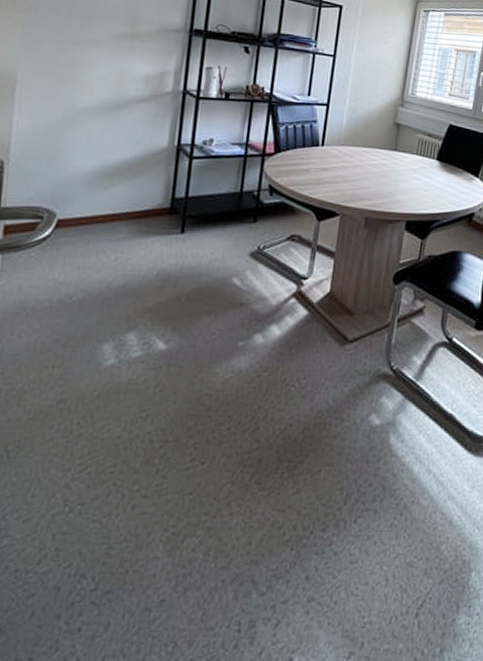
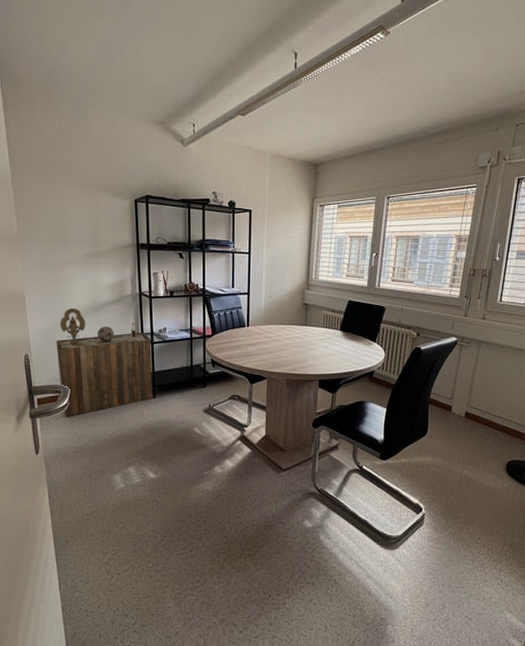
cabinet: none [42,102,190,255] -> present [56,308,152,417]

